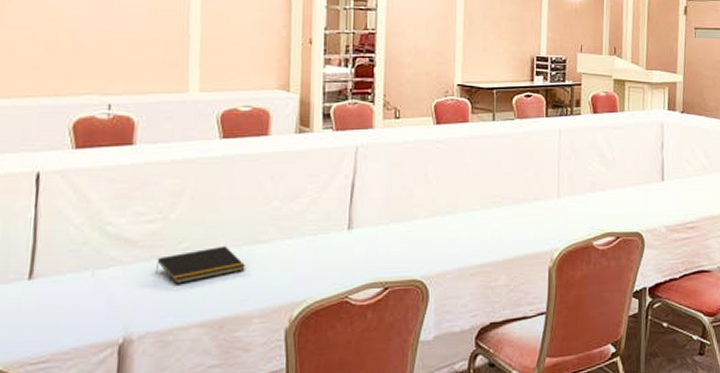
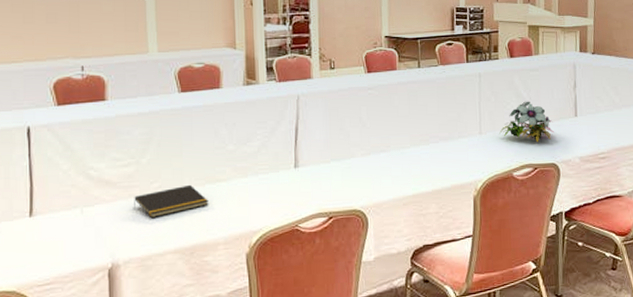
flower arrangement: none [579,162,639,209] -> present [499,101,554,143]

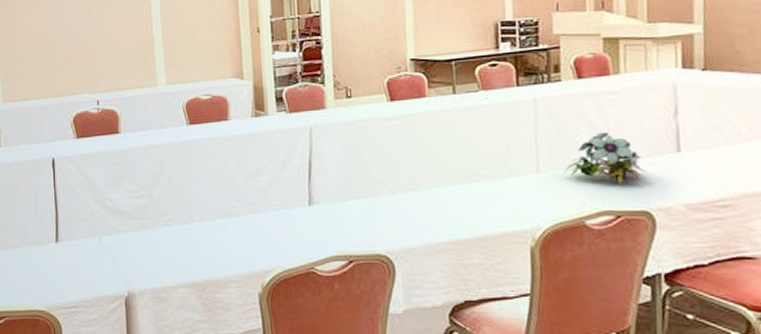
notepad: present [134,184,208,218] -> none [147,218,219,250]

